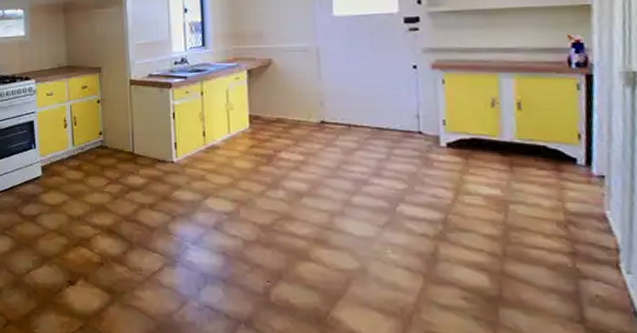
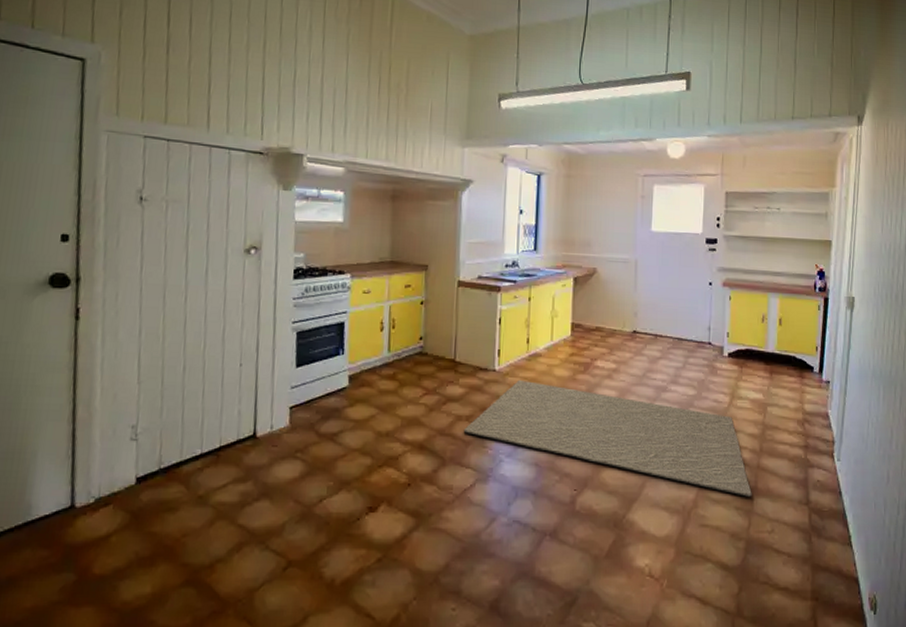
rug: none [147,171,496,307] -> present [463,379,752,497]

